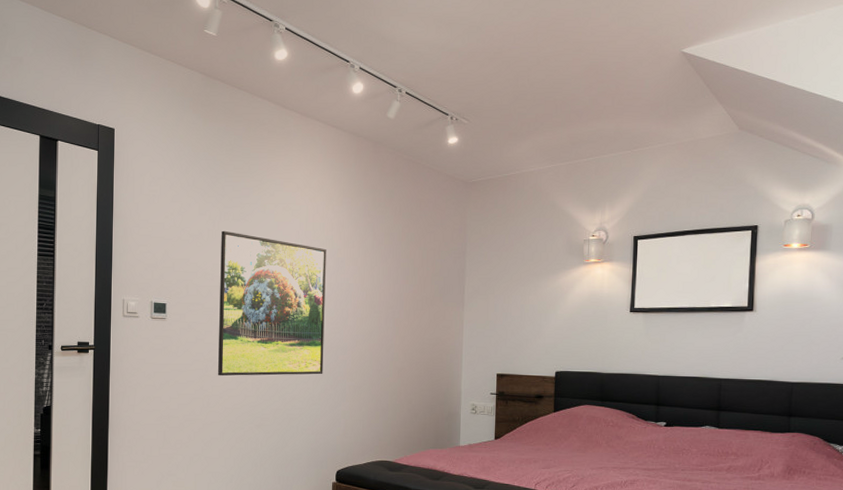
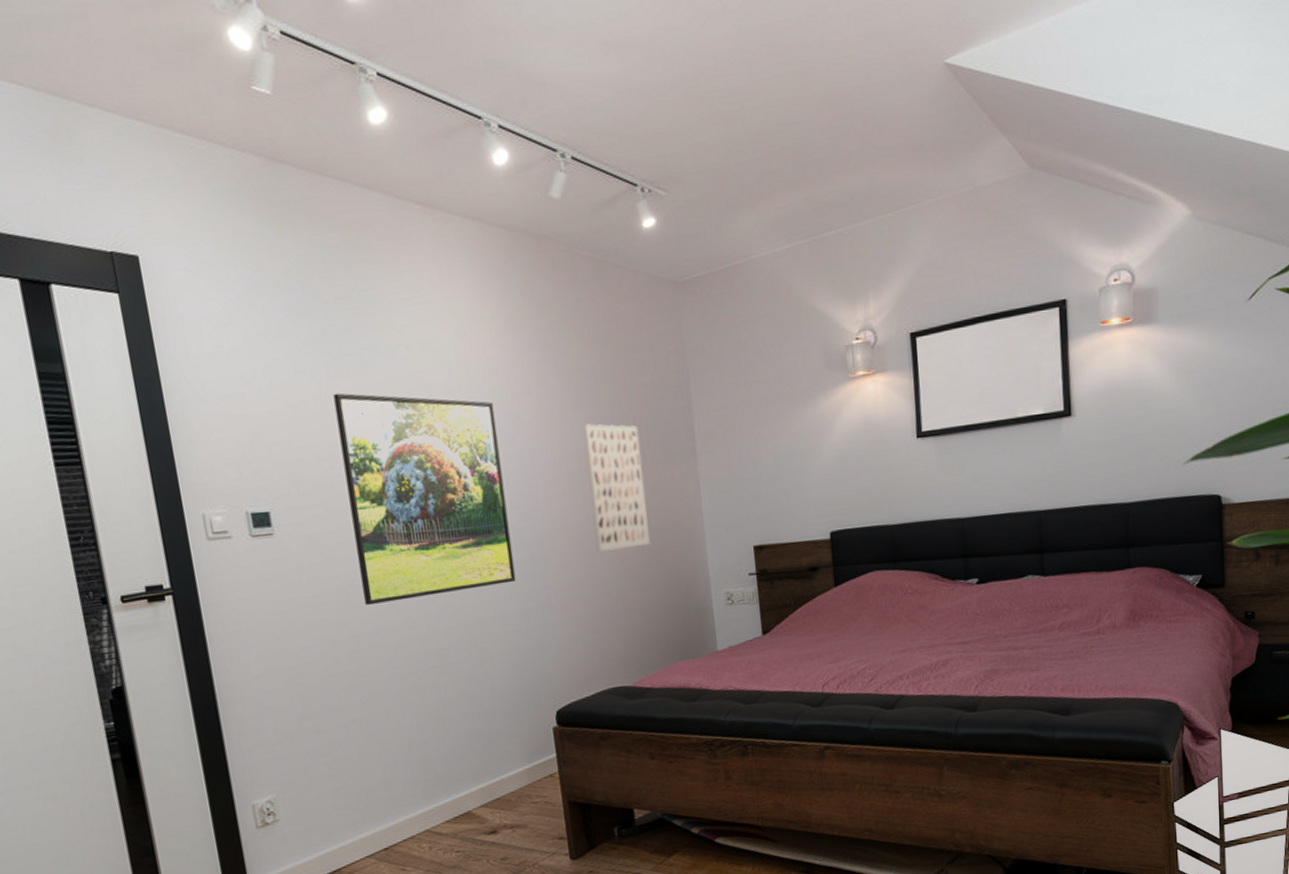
wall art: none [382,272,425,363] -> present [582,424,650,552]

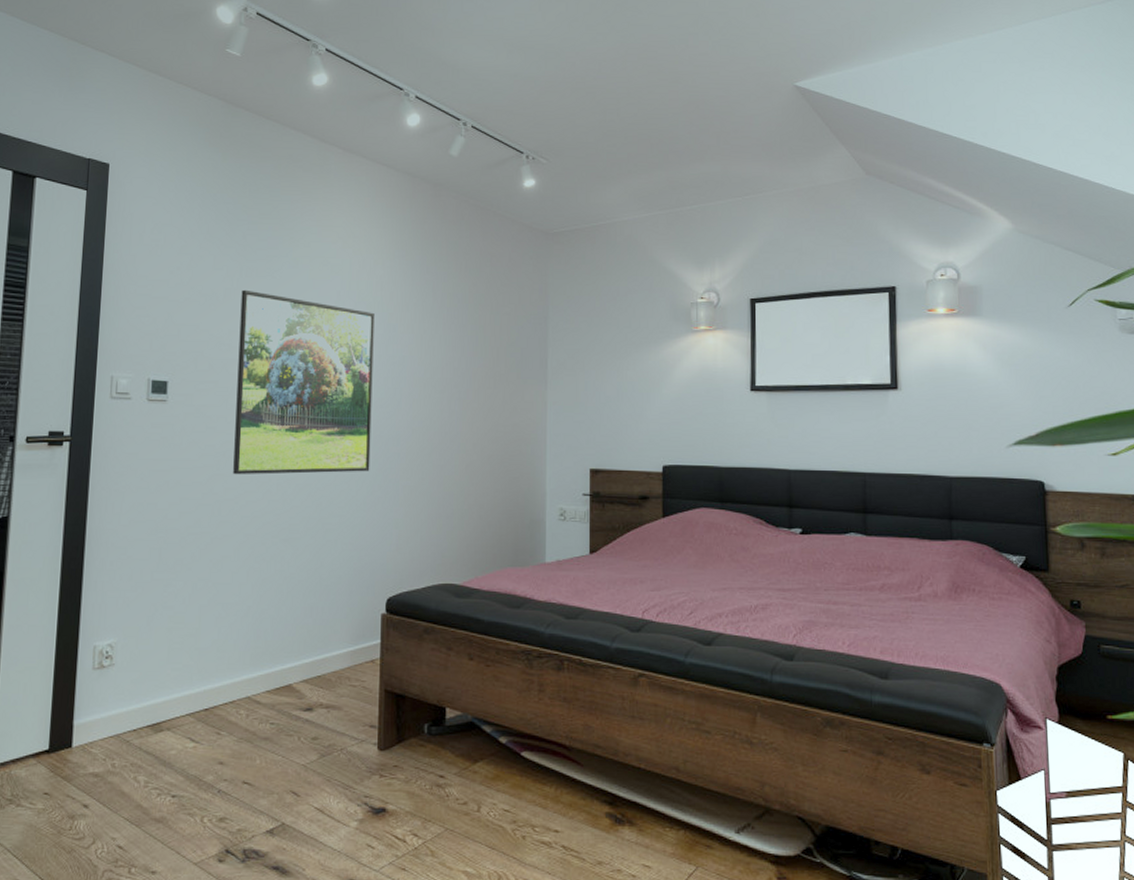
wall art: present [582,424,650,552] -> none [445,342,498,456]

